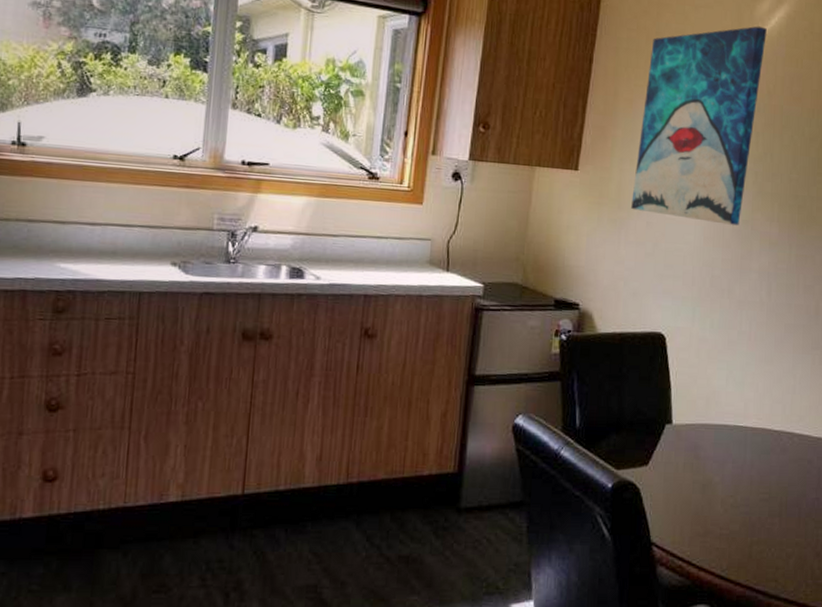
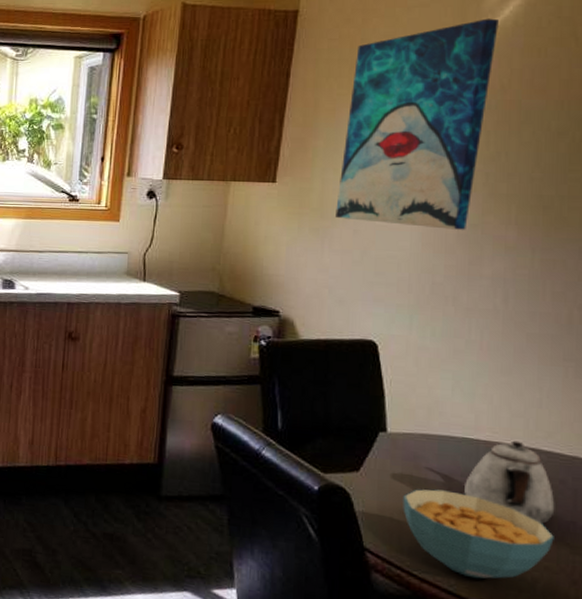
cereal bowl: none [684,477,803,561] -> present [403,489,554,579]
teapot: none [735,425,804,502] -> present [464,440,555,524]

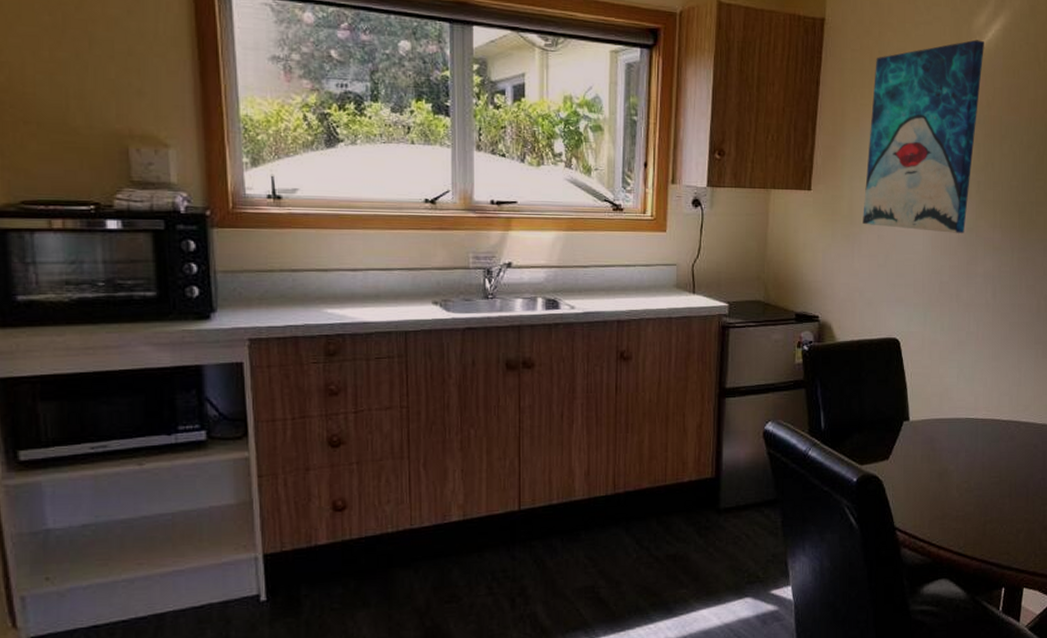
cereal bowl: present [403,489,554,579] -> none [923,466,1031,539]
teapot: present [464,440,555,524] -> none [968,416,1031,483]

